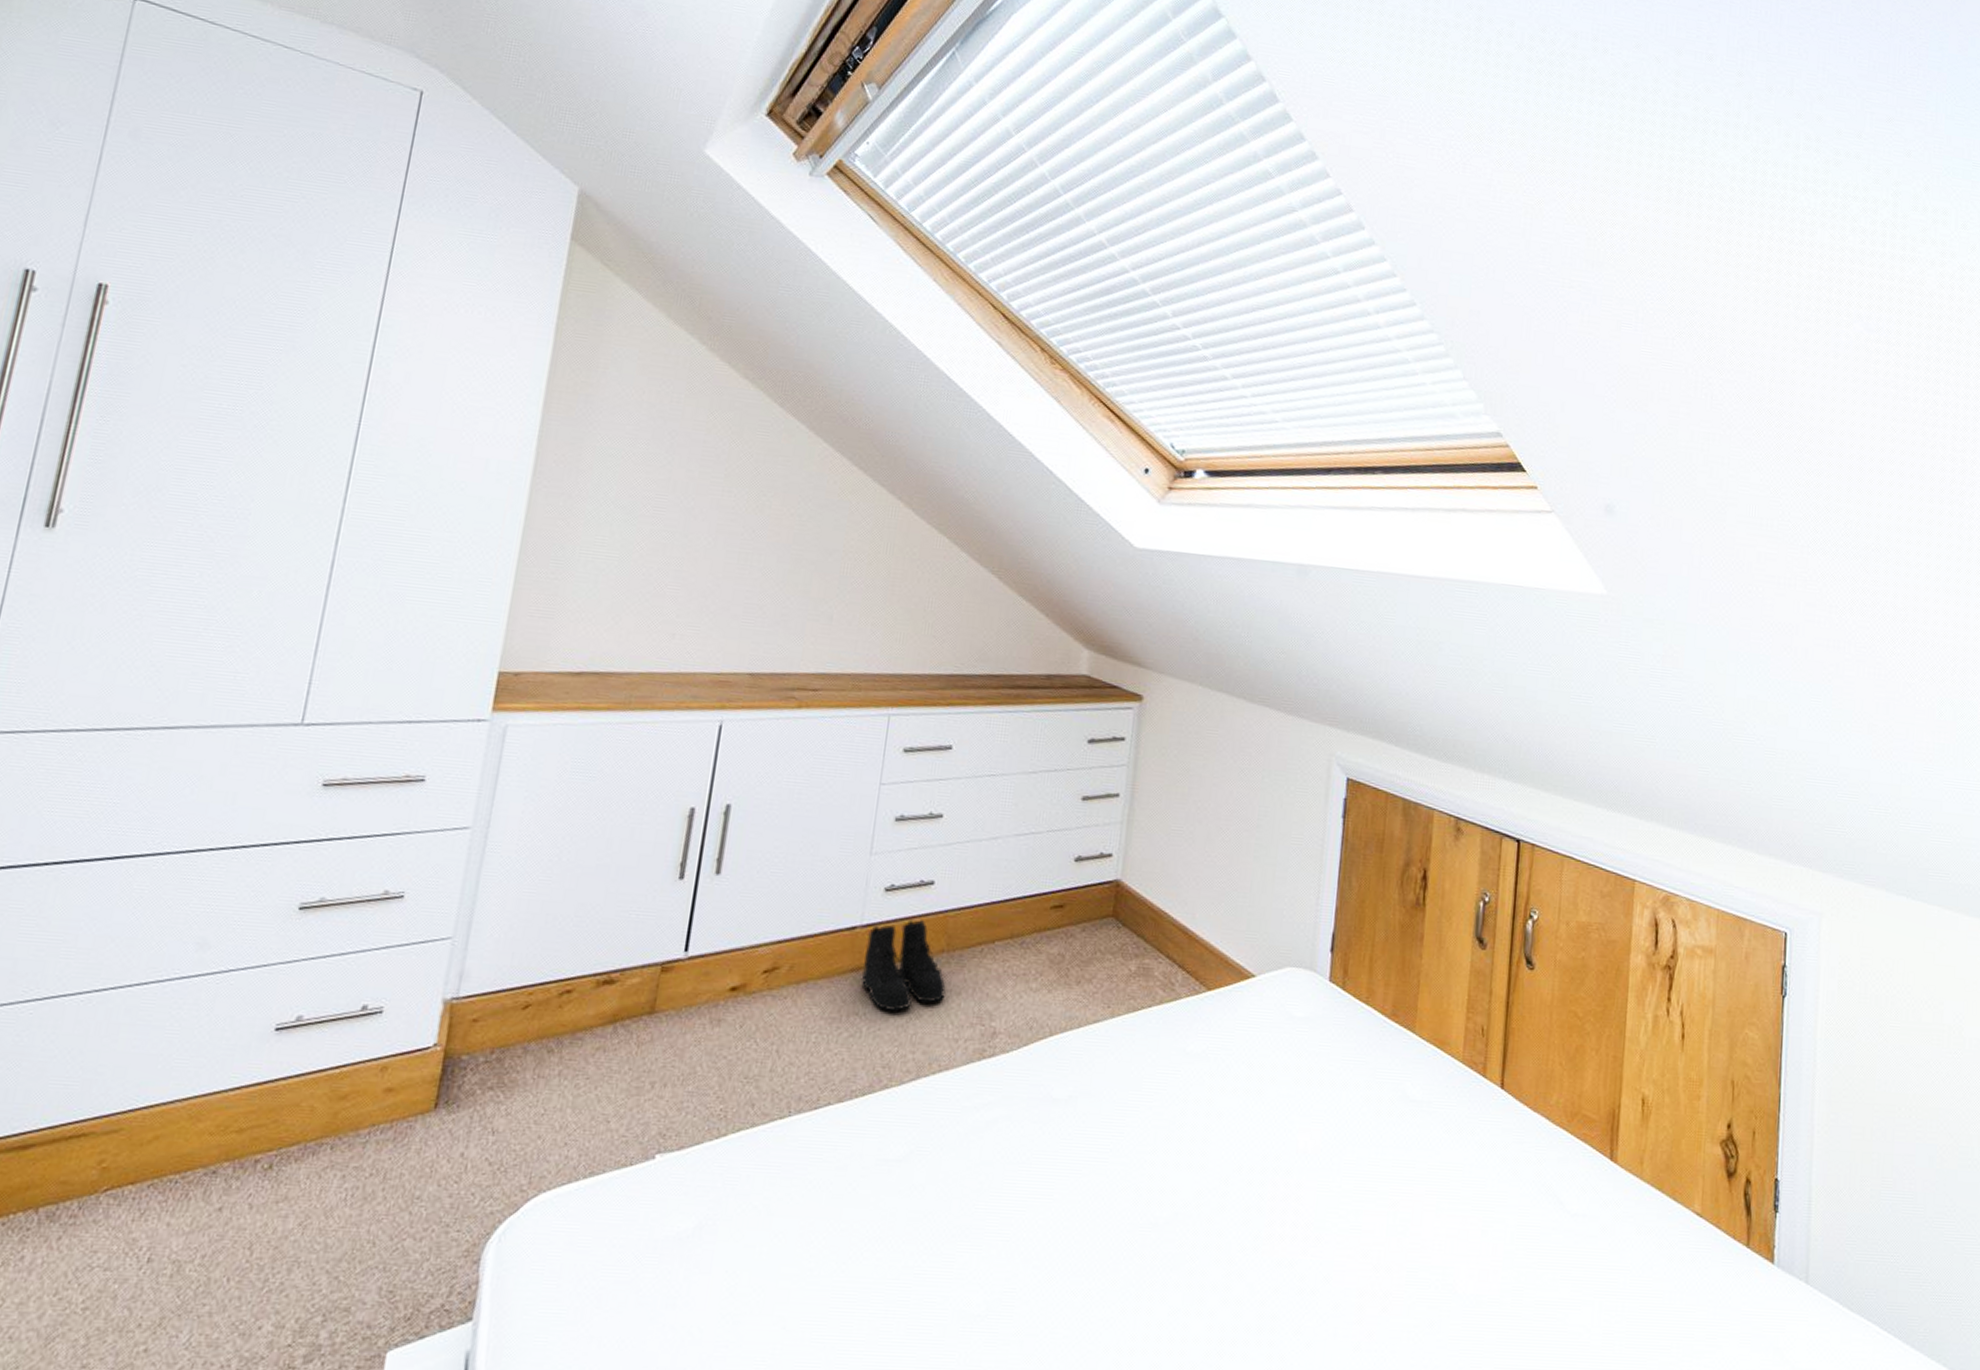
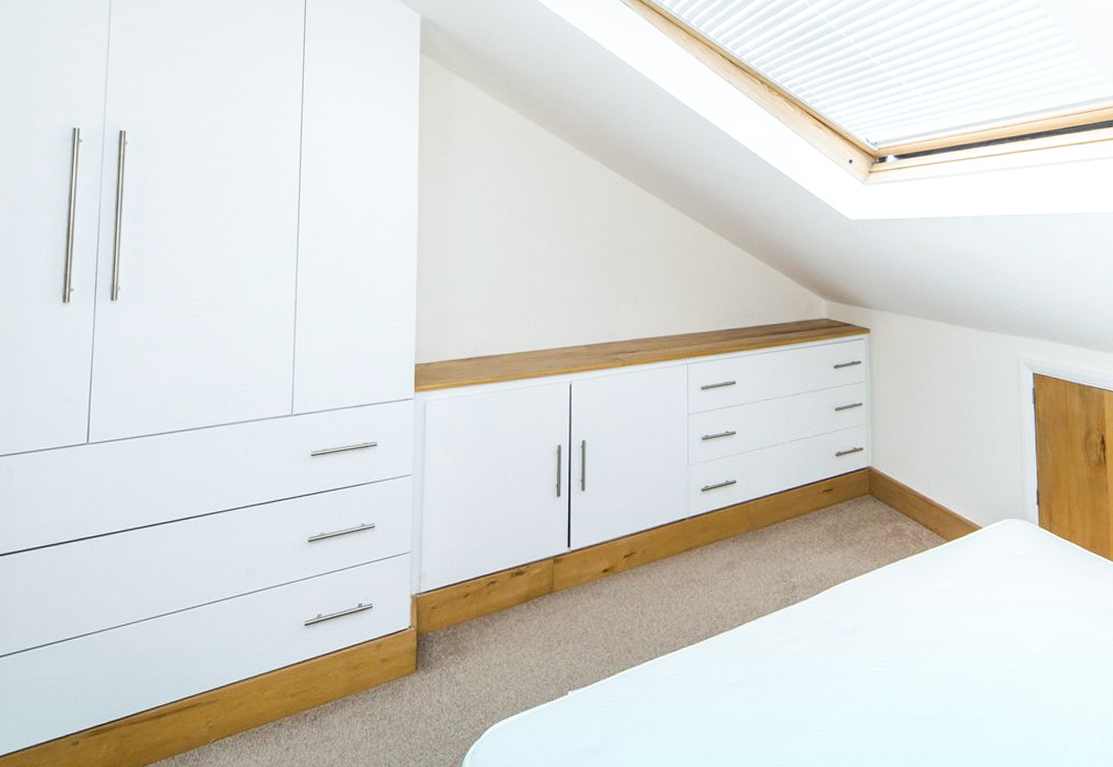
boots: present [861,919,946,1011] -> none [693,509,755,576]

